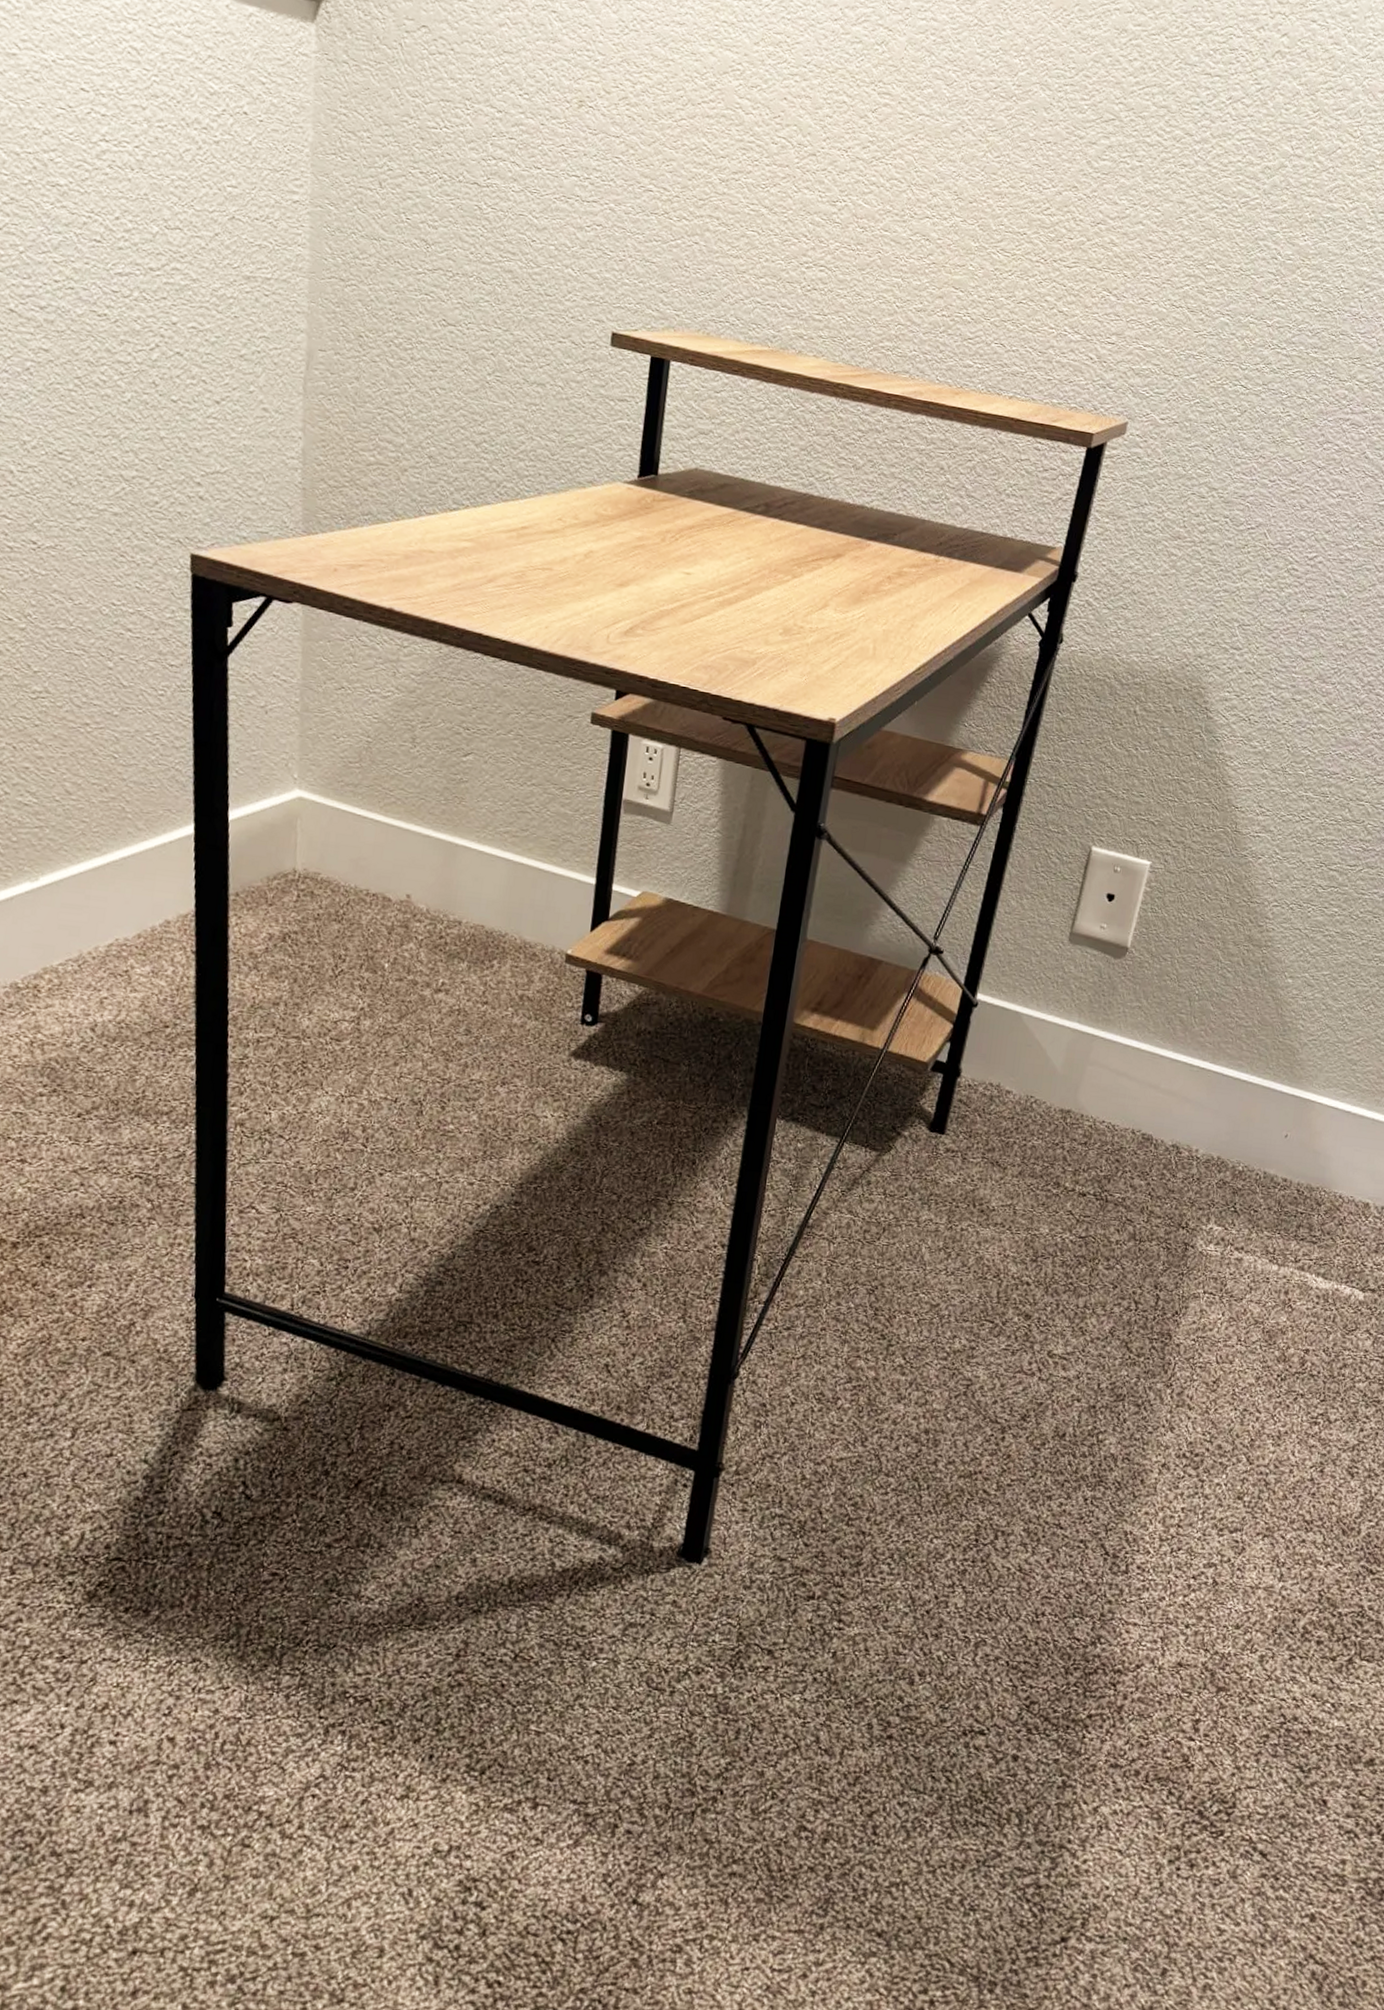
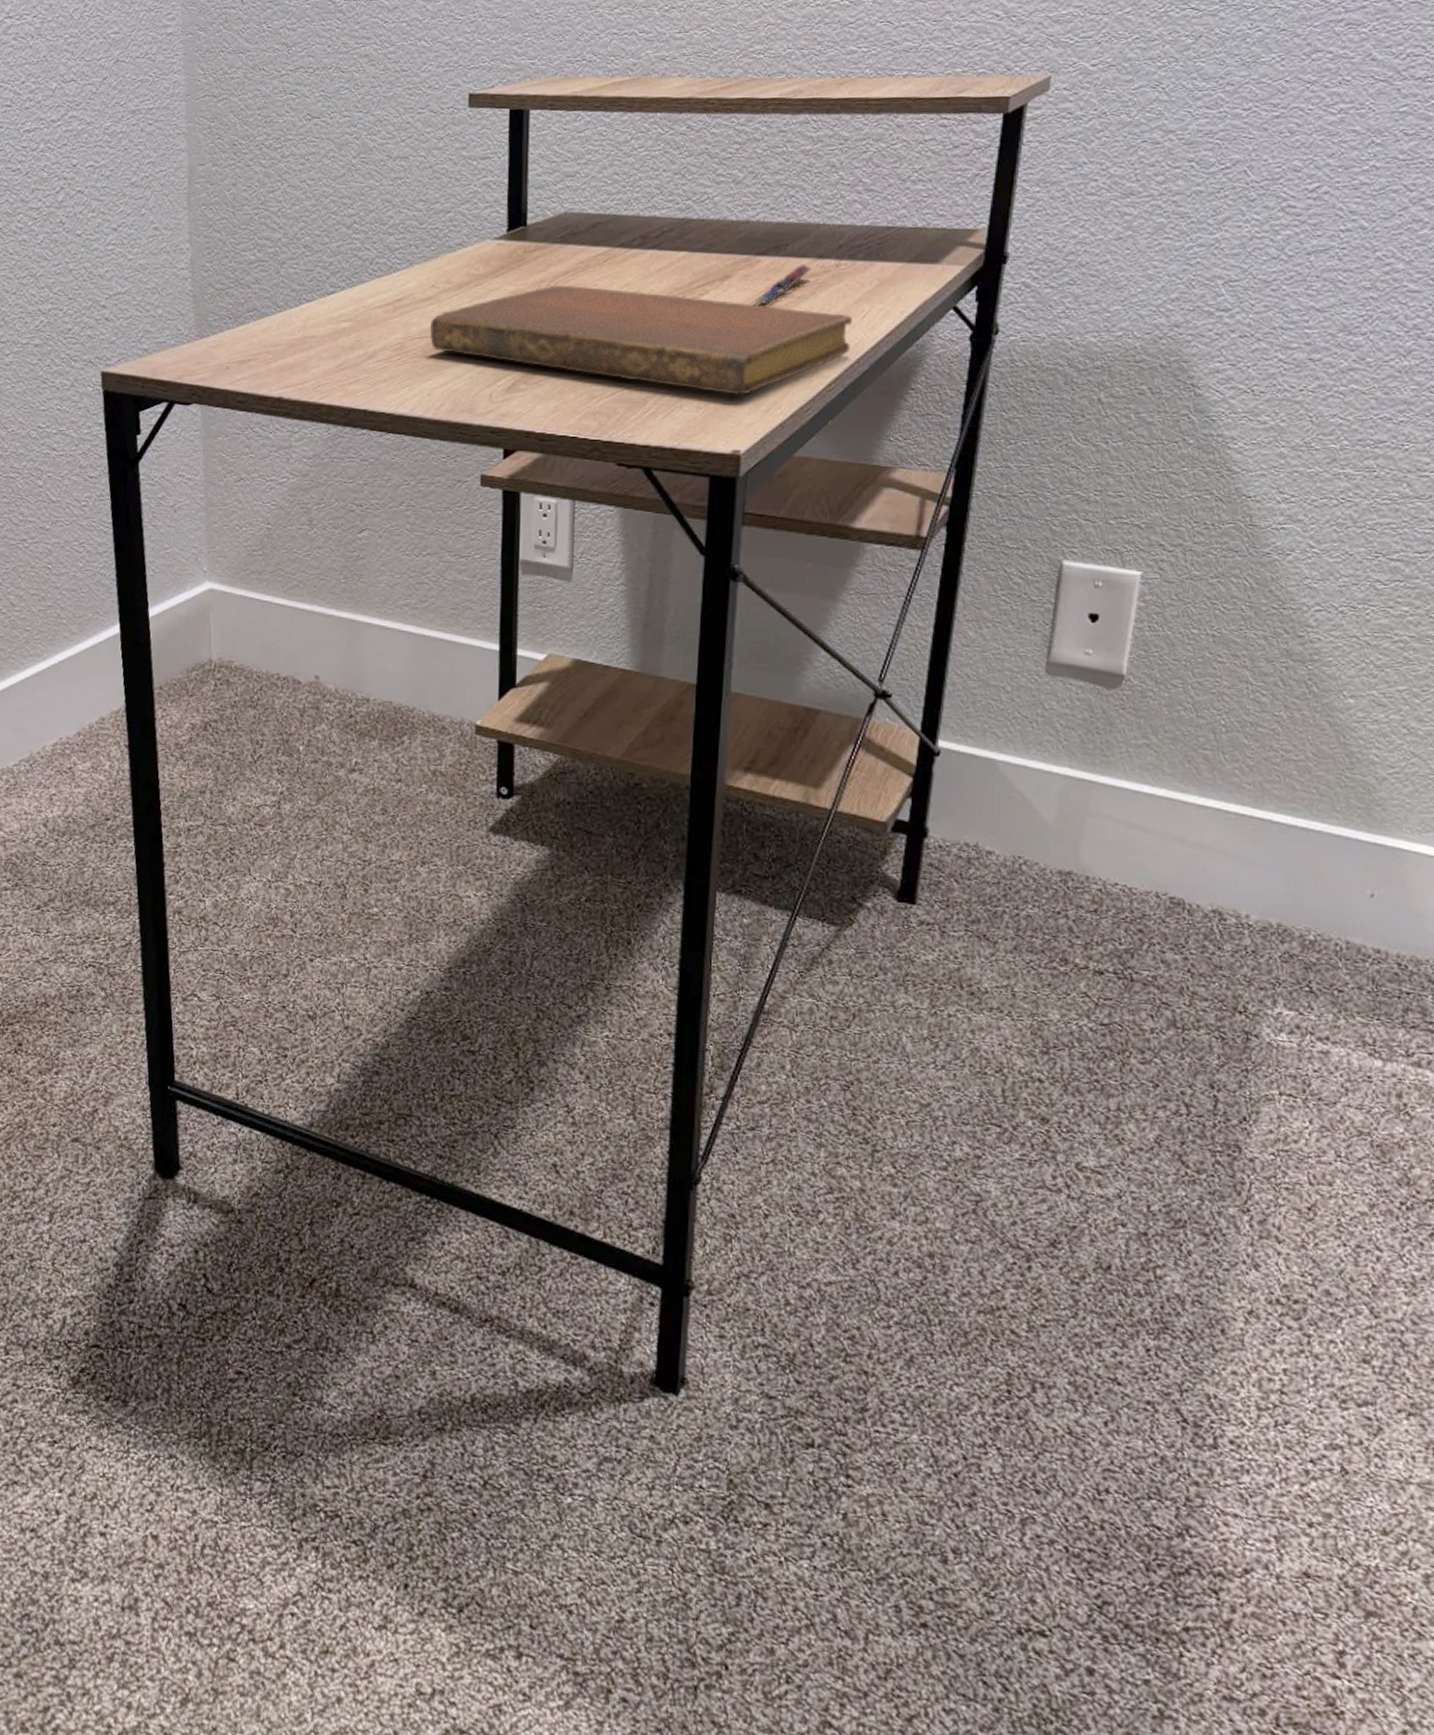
notebook: none [552,537,944,668] -> present [430,285,852,395]
pen: none [859,554,914,587] -> present [751,265,811,304]

